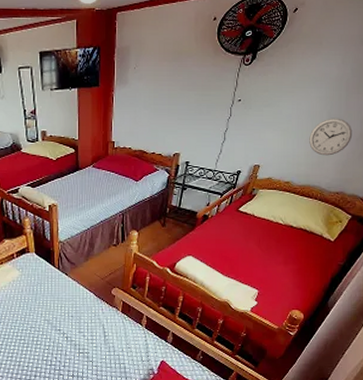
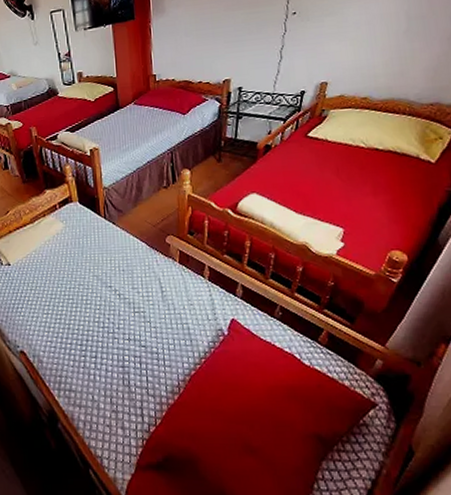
wall clock: present [309,118,353,156] -> none [385,17,442,63]

